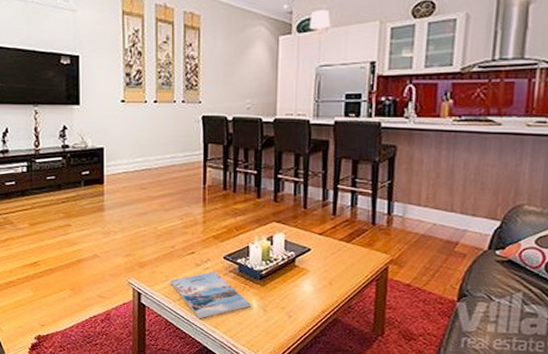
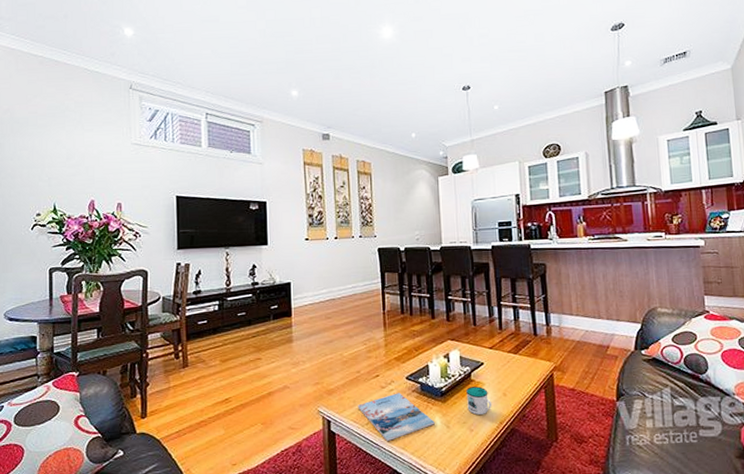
mug: none [287,272,316,302] -> present [465,386,492,415]

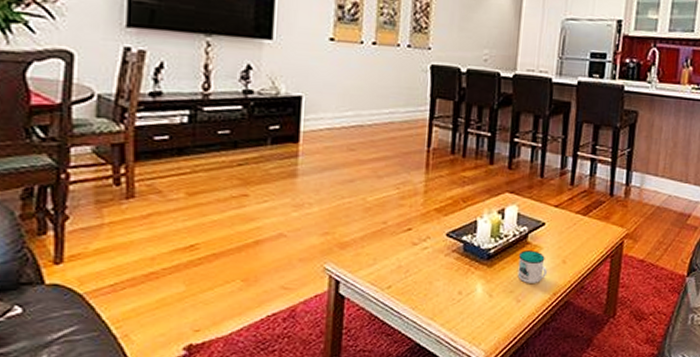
magazine: present [357,393,435,441] -> none [378,252,475,309]

